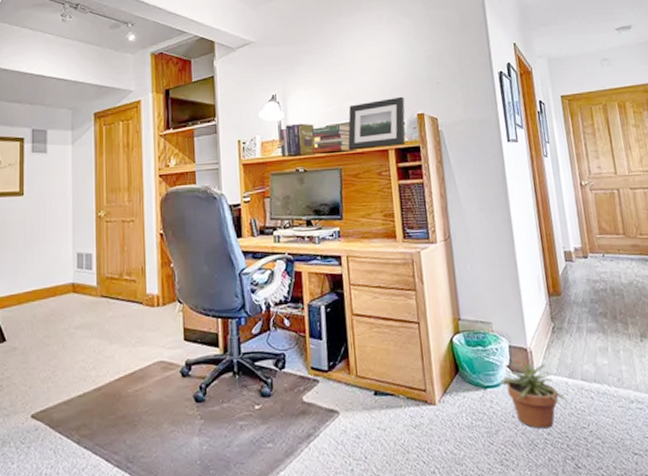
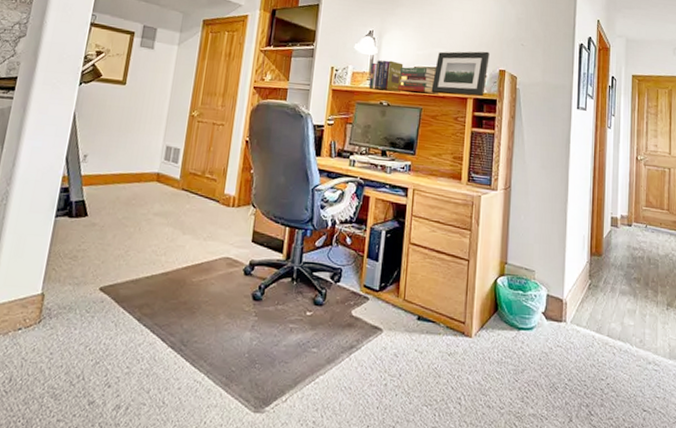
potted plant: present [499,355,567,429] -> none [532,306,591,375]

